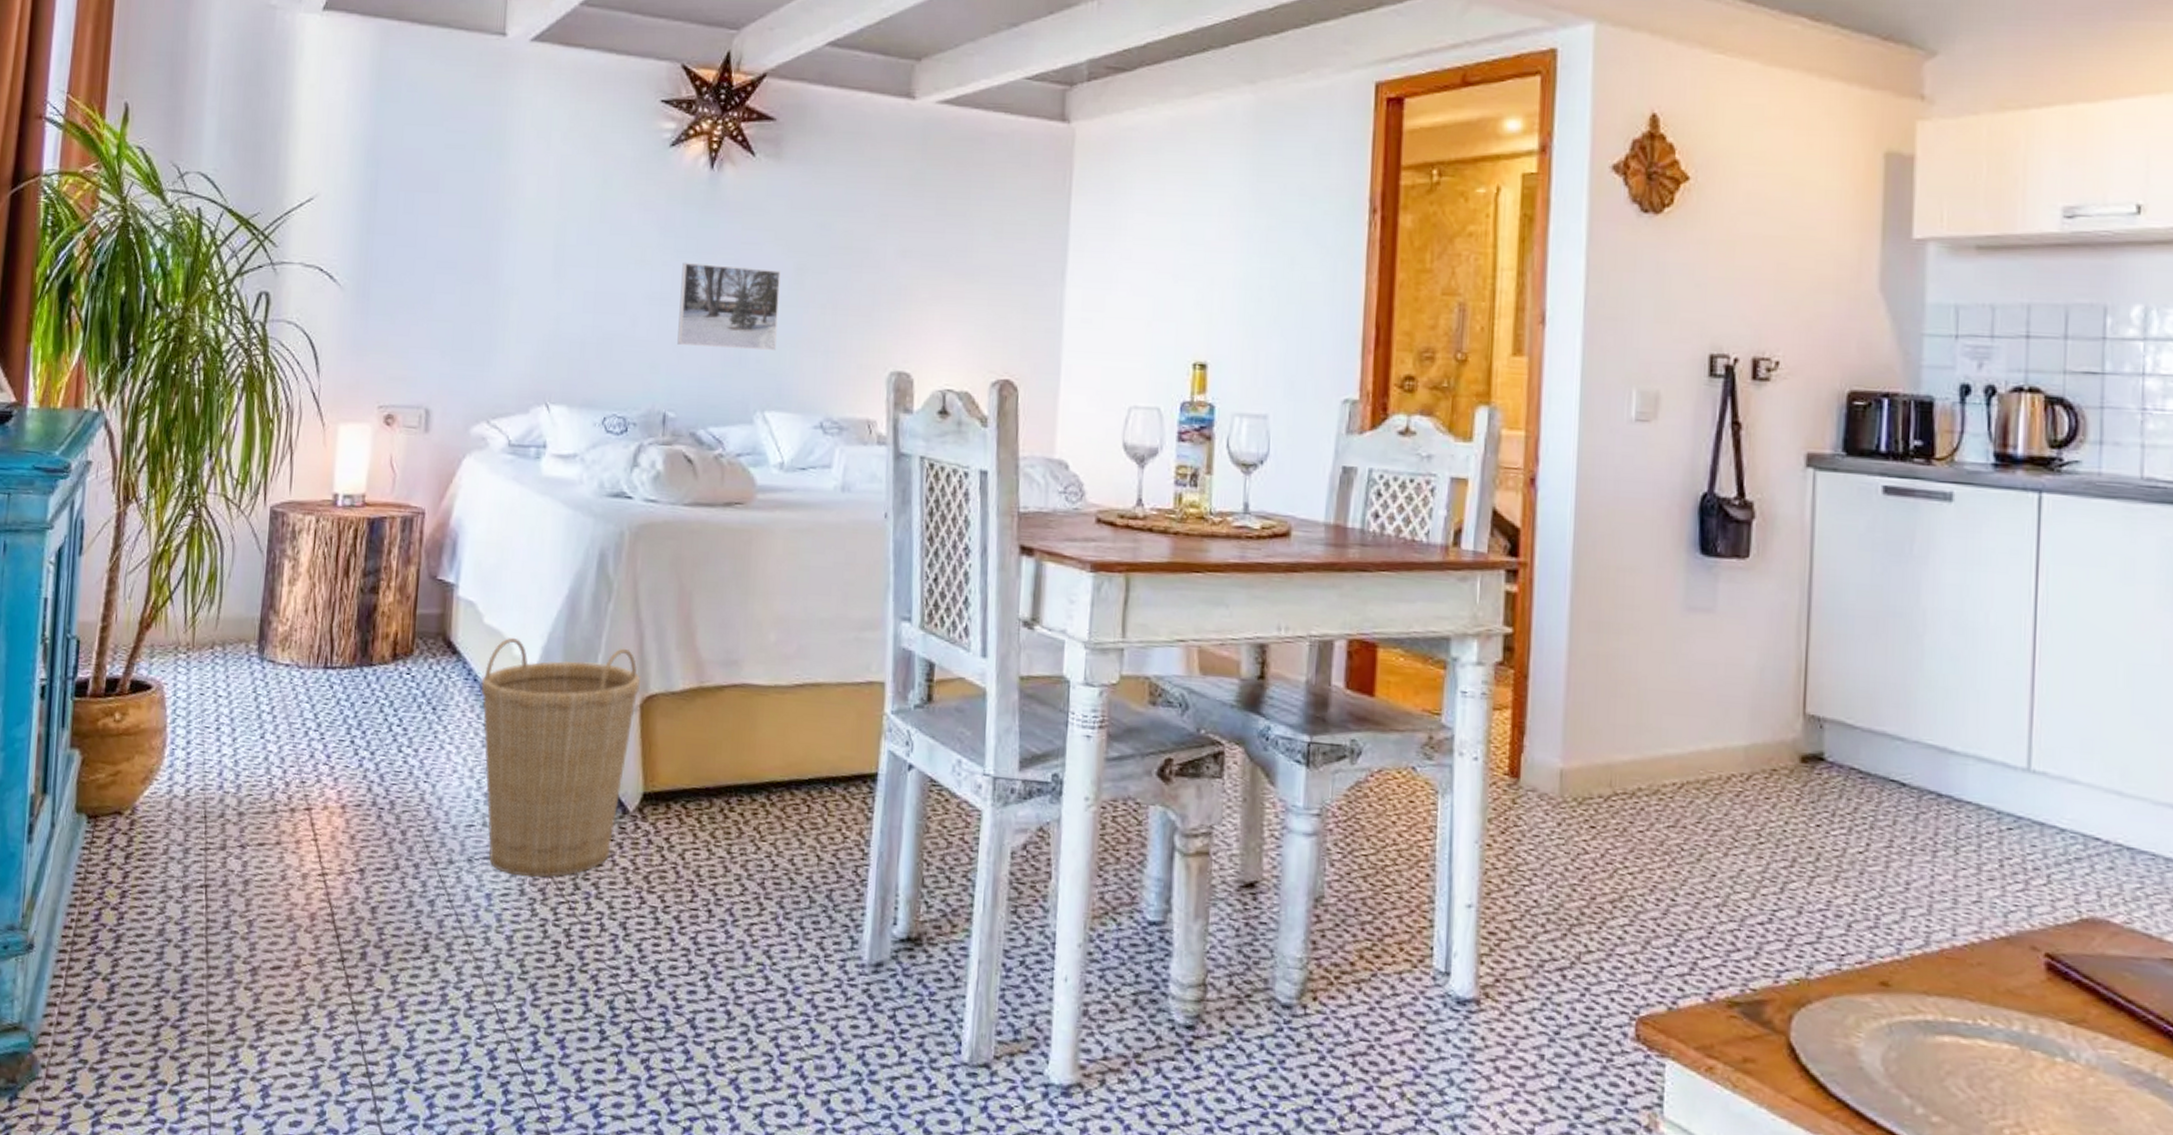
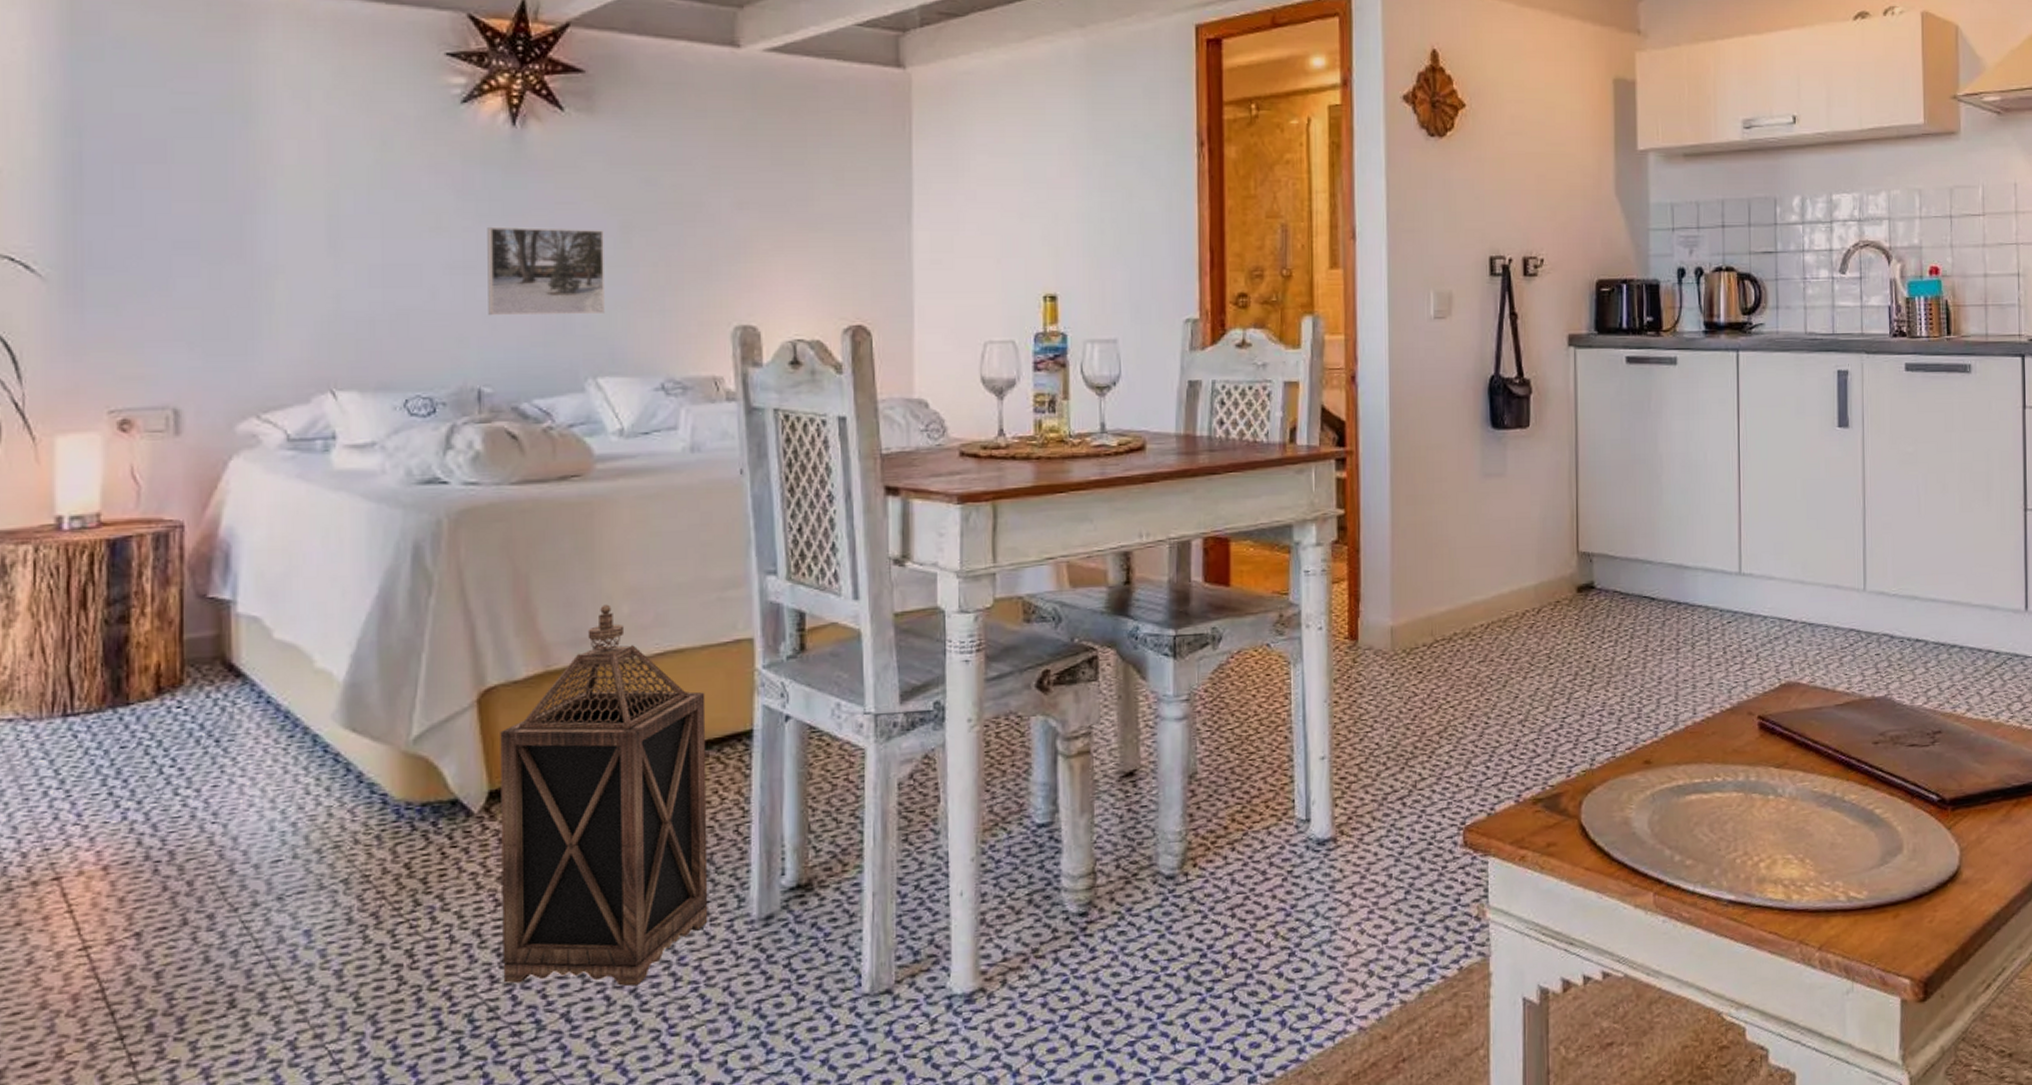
basket: present [480,638,641,878] -> none [276,642,476,905]
lantern: none [641,630,837,1007] -> present [500,604,708,987]

